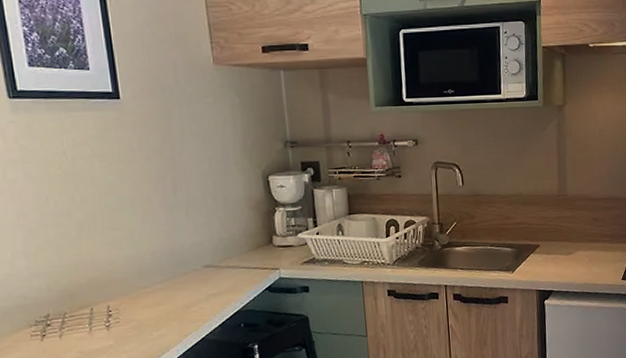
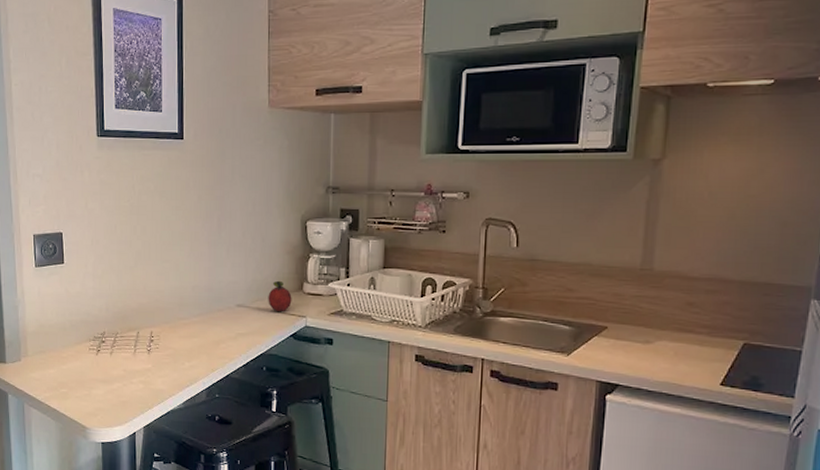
fruit: none [237,236,263,267] -> present [268,280,292,311]

